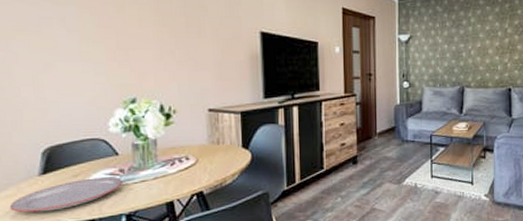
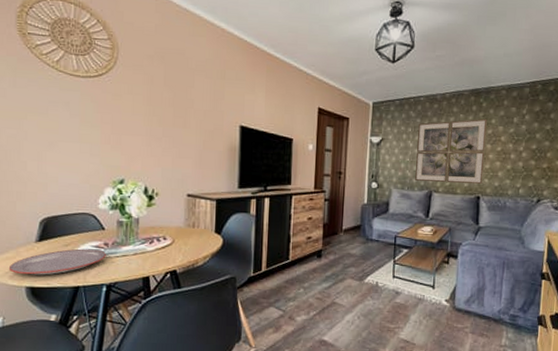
wall art: none [446,9,513,77] -> present [415,118,488,185]

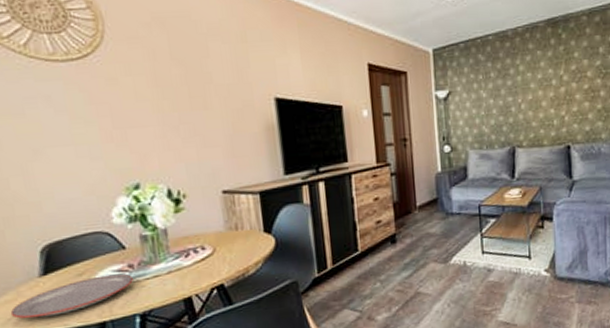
wall art: present [415,118,488,185] -> none [490,52,572,137]

